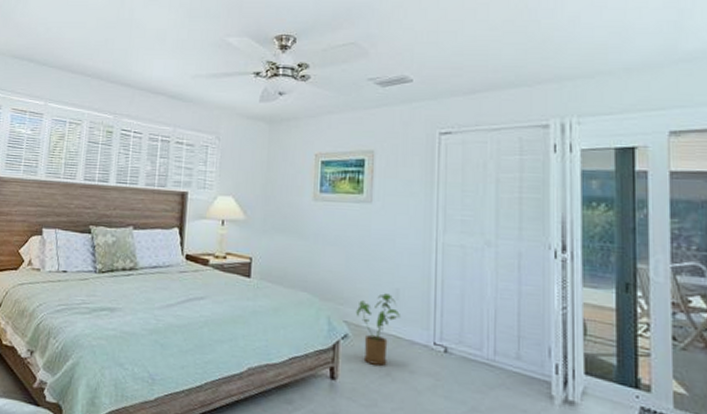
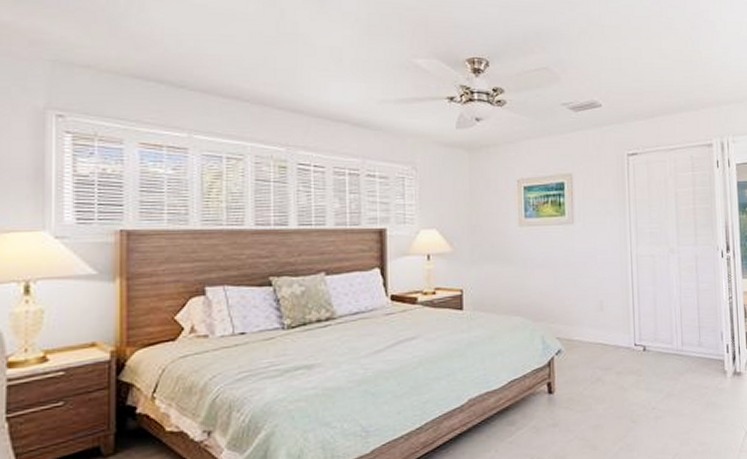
house plant: present [355,293,400,366] -> none [566,306,605,373]

